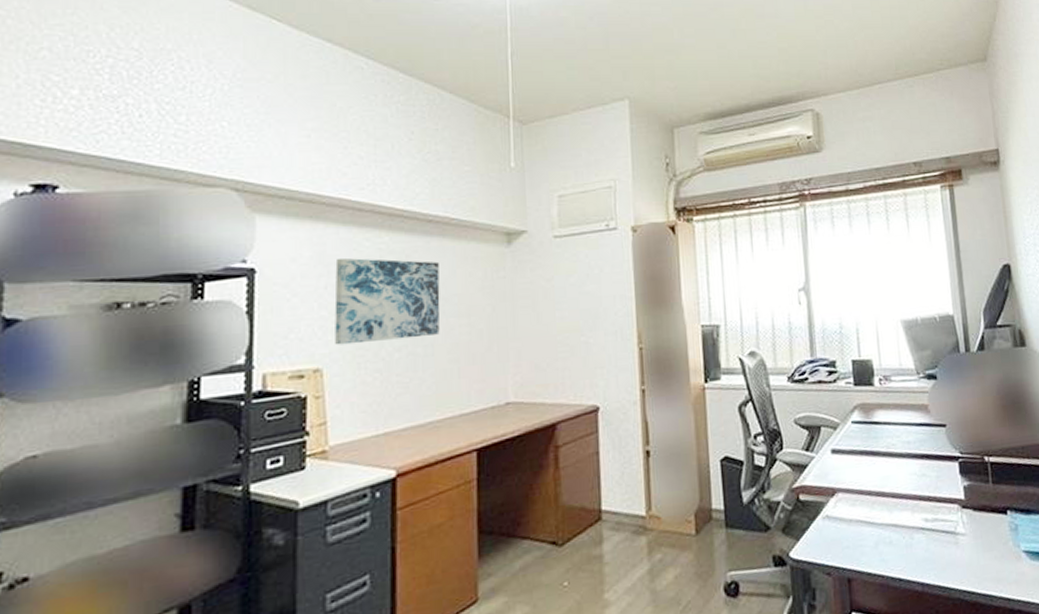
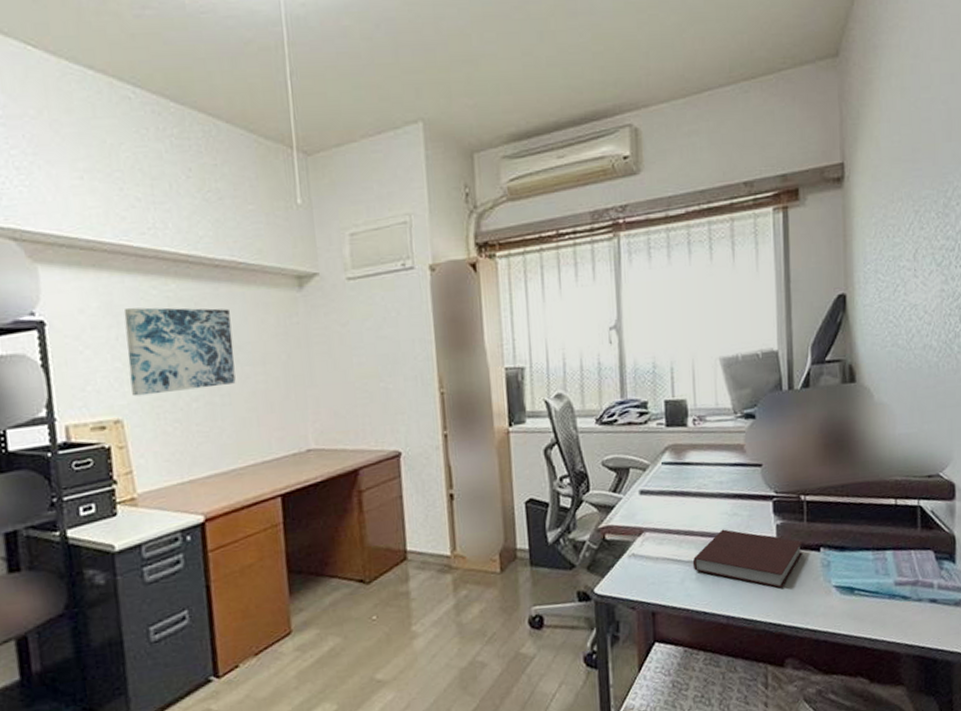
notebook: none [885,490,991,553] -> present [692,529,803,588]

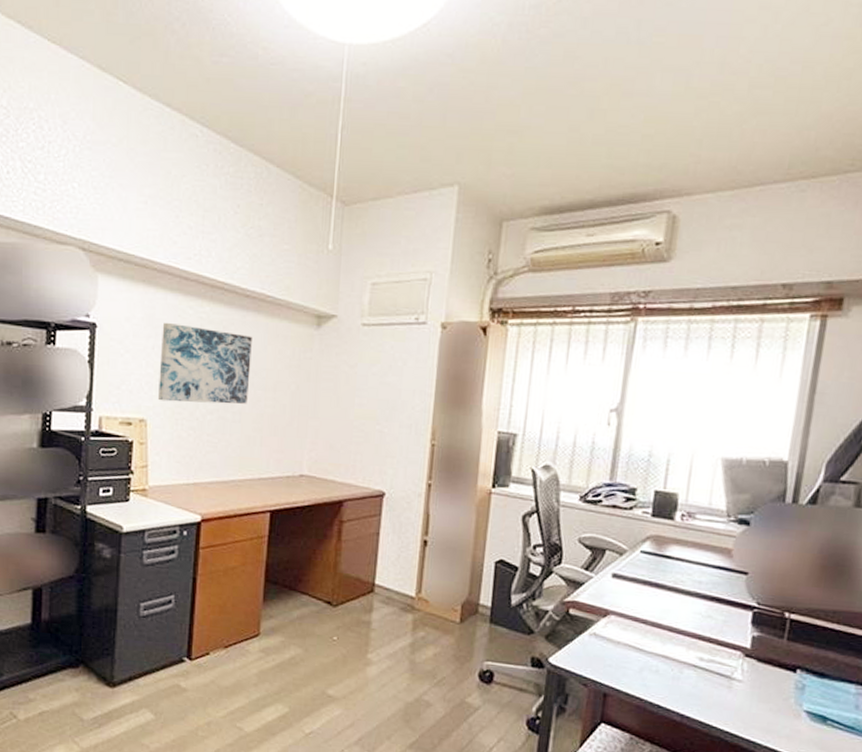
notebook: present [692,529,803,588] -> none [654,629,778,700]

